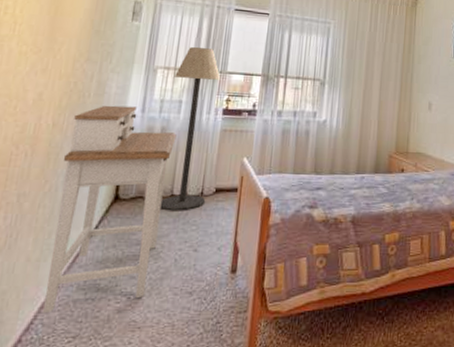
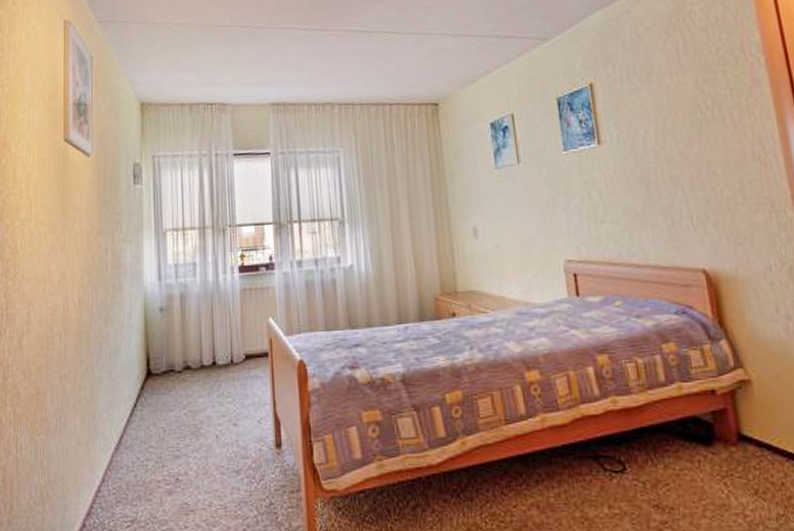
desk: present [43,105,177,314] -> none [93,275,197,497]
floor lamp: present [160,47,221,211] -> none [184,202,237,383]

